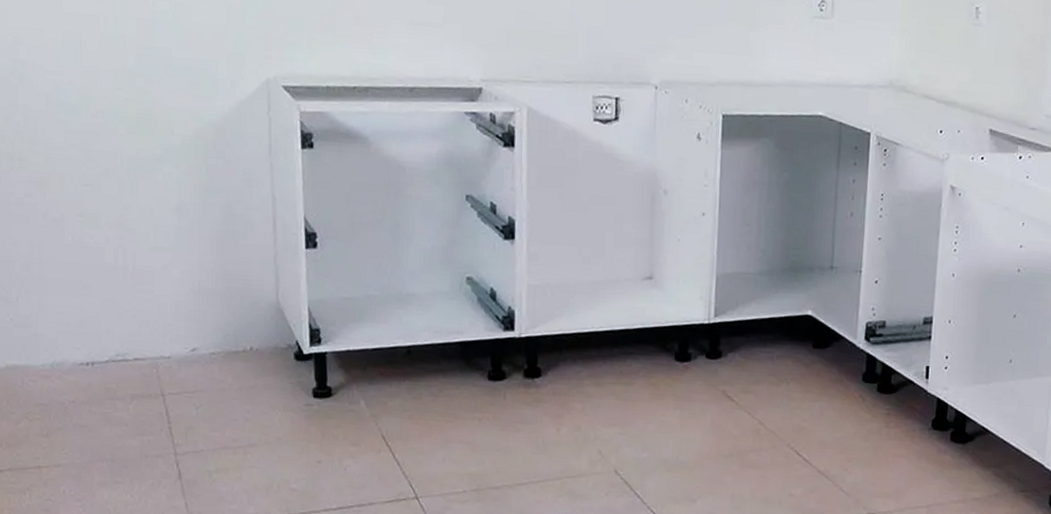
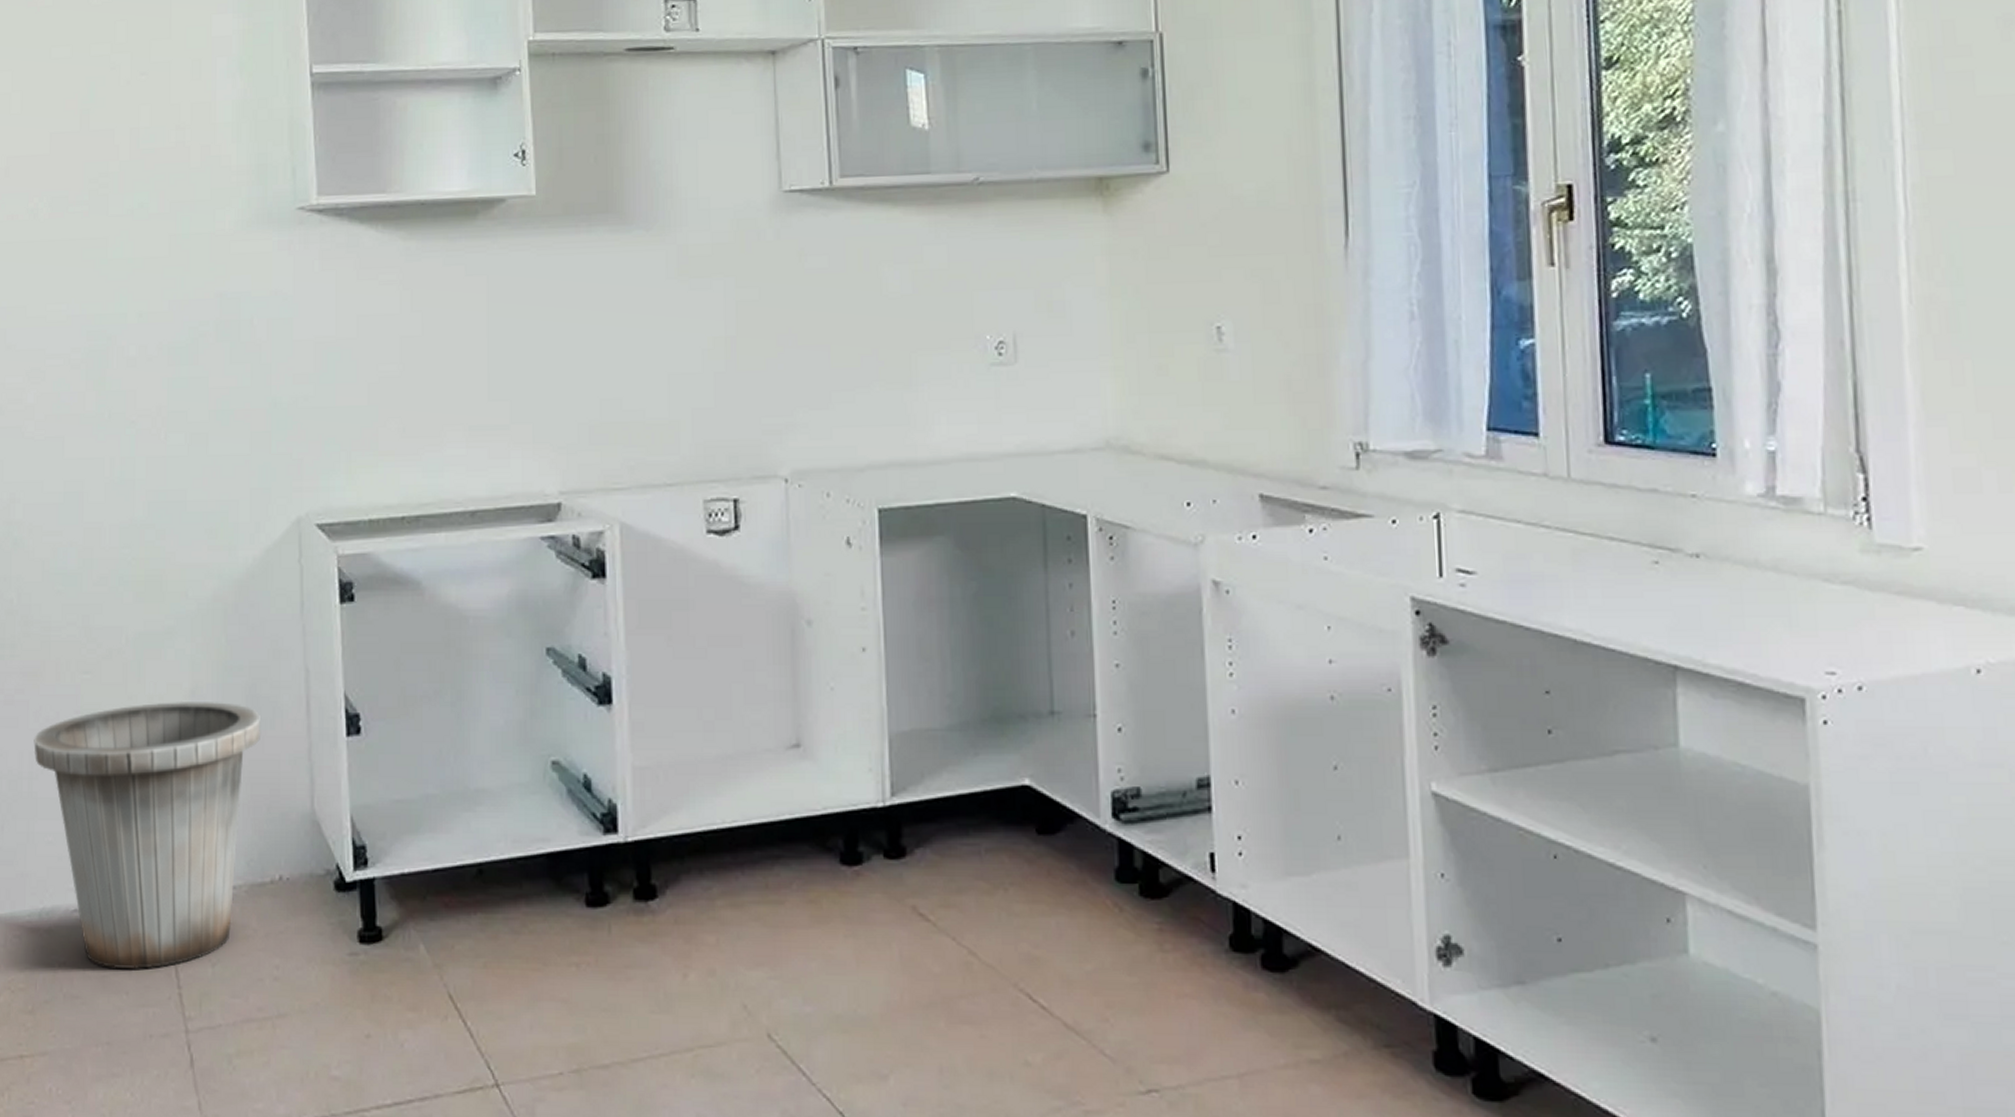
trash can: none [42,213,236,409] -> present [34,700,262,969]

